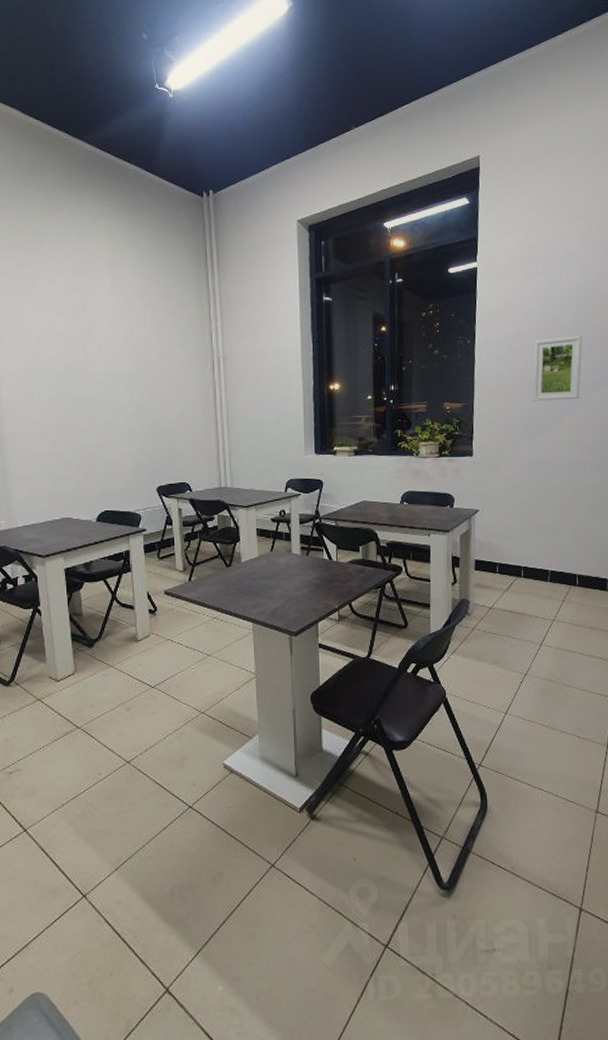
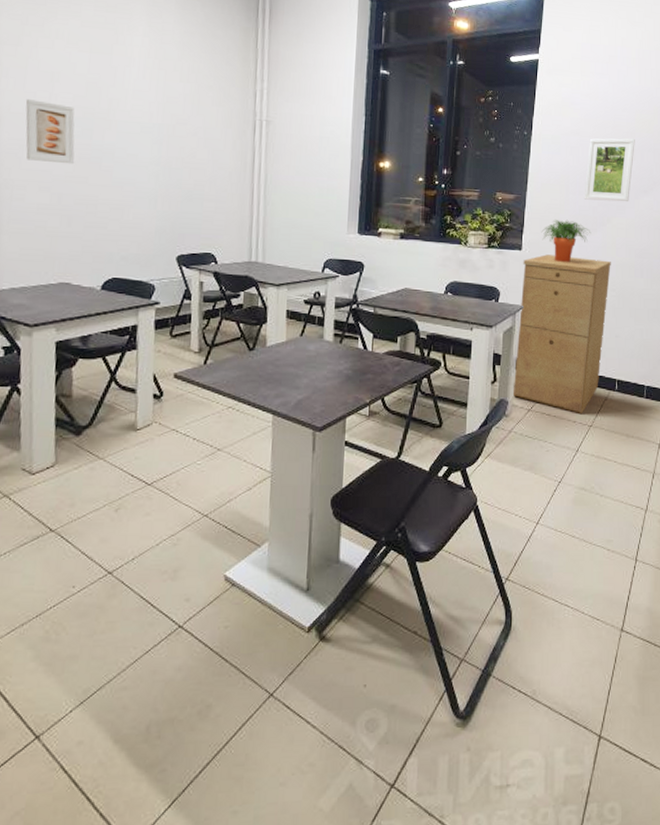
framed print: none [19,361,64,415] -> present [25,99,75,165]
filing cabinet: none [474,458,565,609] -> present [514,254,611,413]
potted plant: none [491,422,542,465] -> present [541,219,591,263]

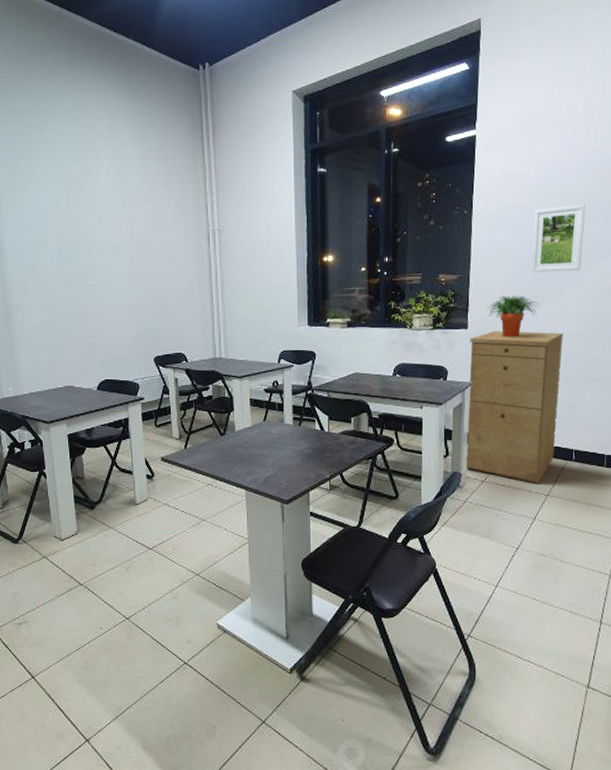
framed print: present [25,99,75,165] -> none [25,235,66,287]

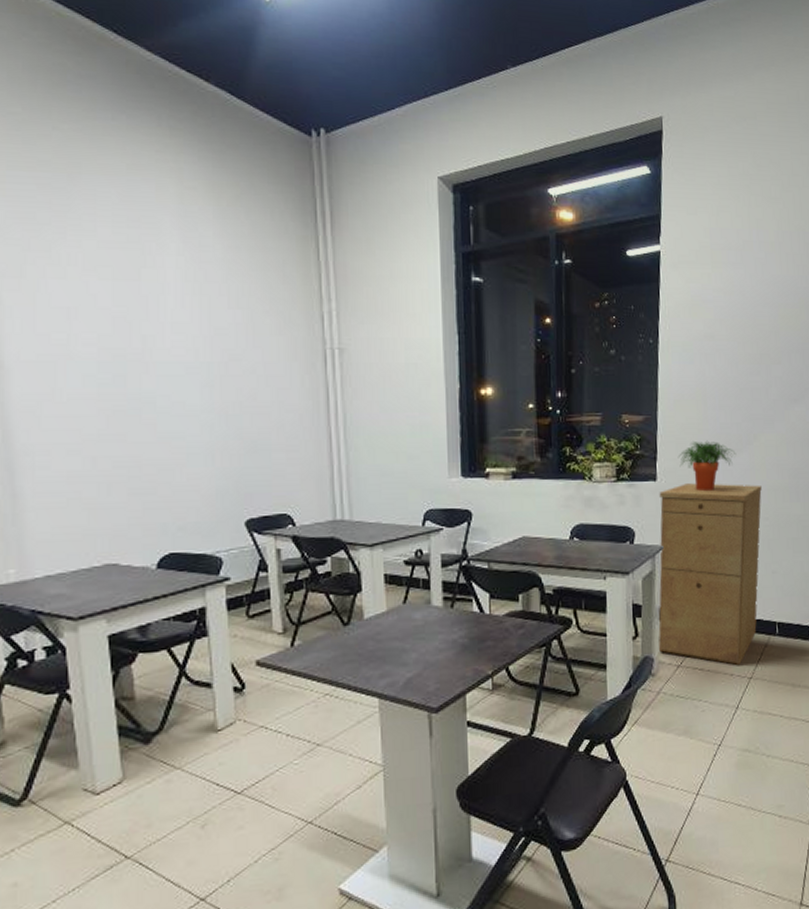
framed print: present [531,204,586,273] -> none [724,338,781,415]

